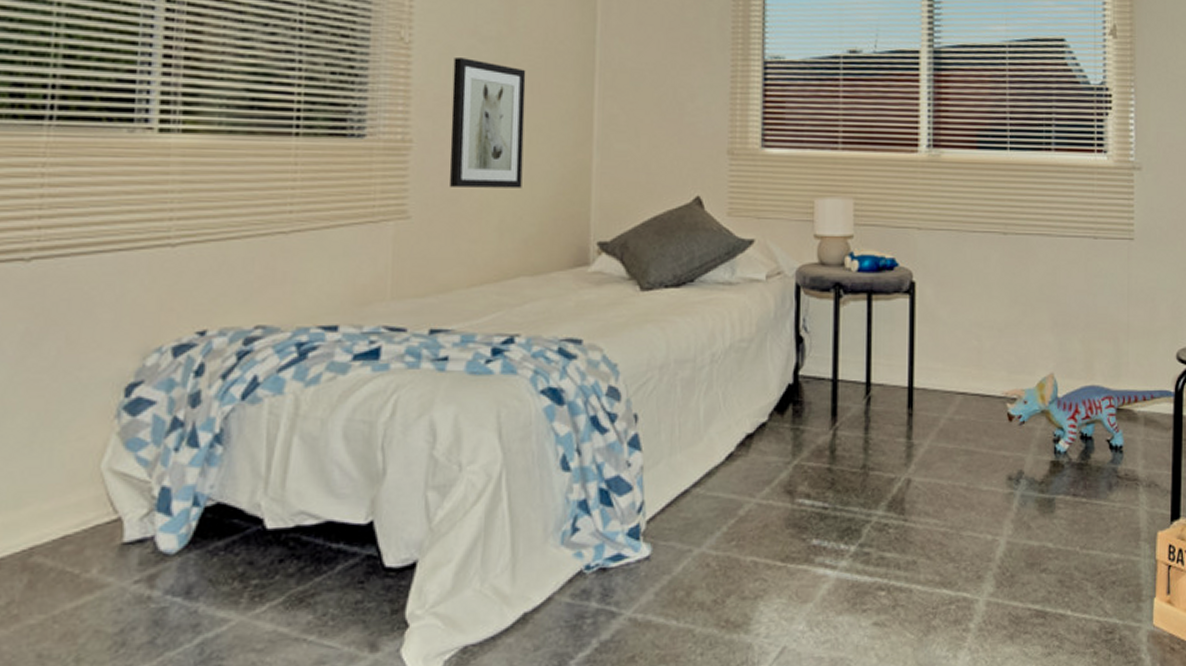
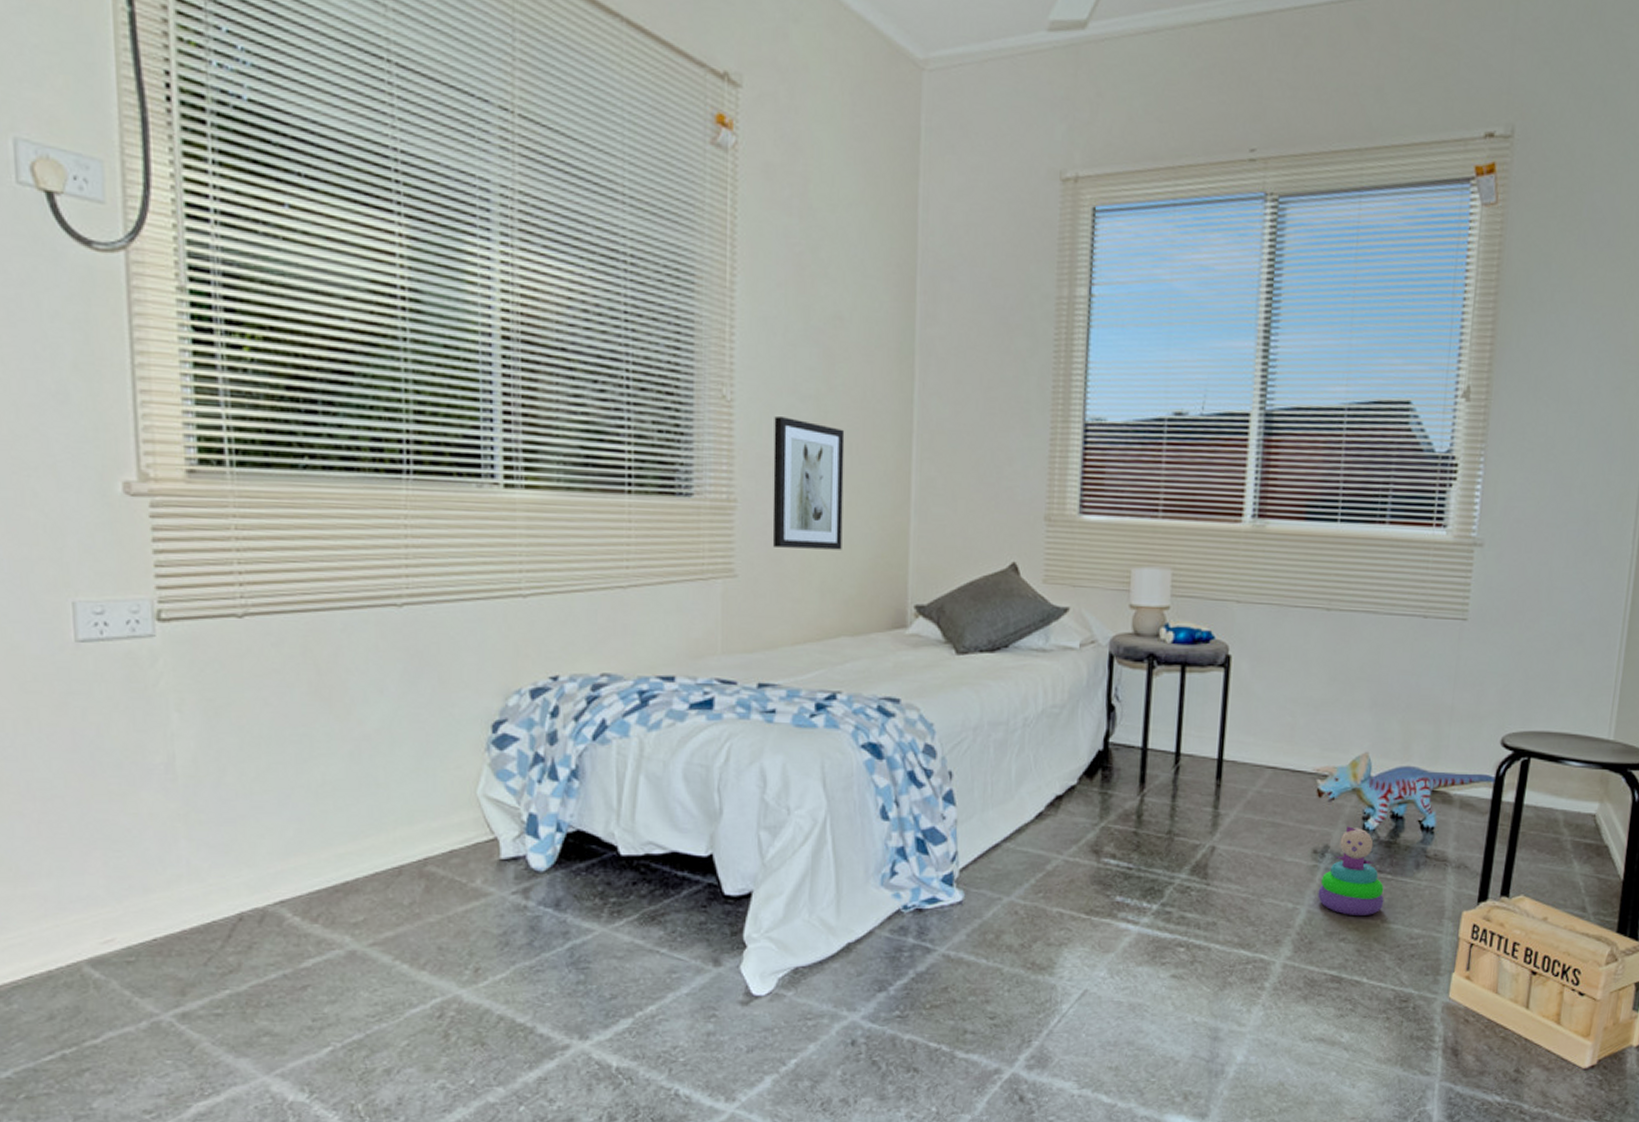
stacking toy: none [1016,450,1081,544] -> present [1318,826,1384,915]

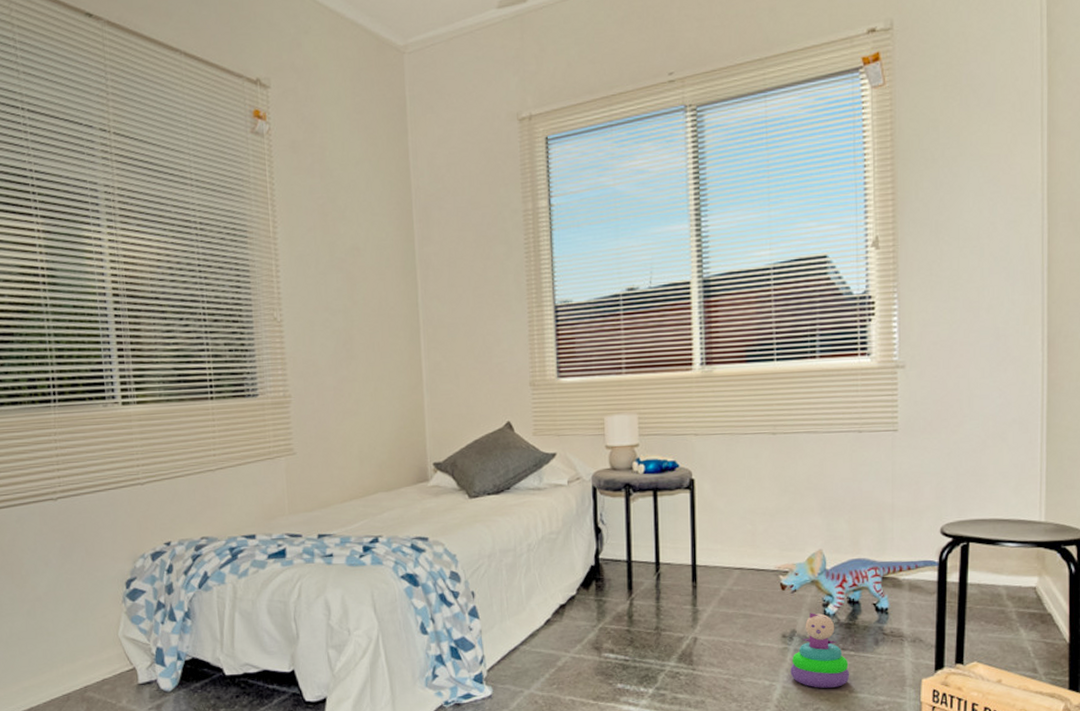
wall art: present [772,417,845,550] -> none [314,329,373,429]

